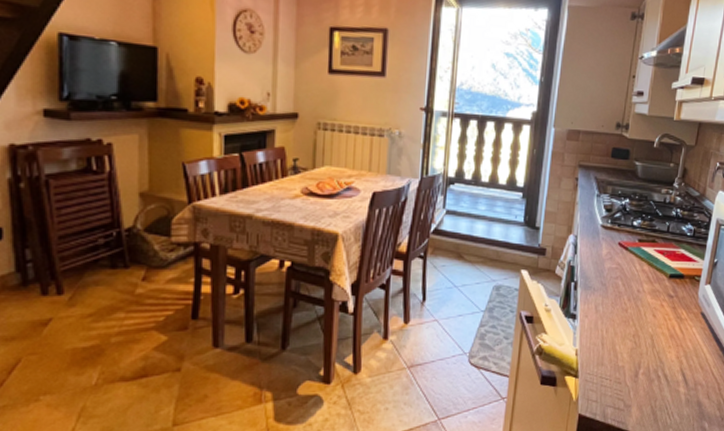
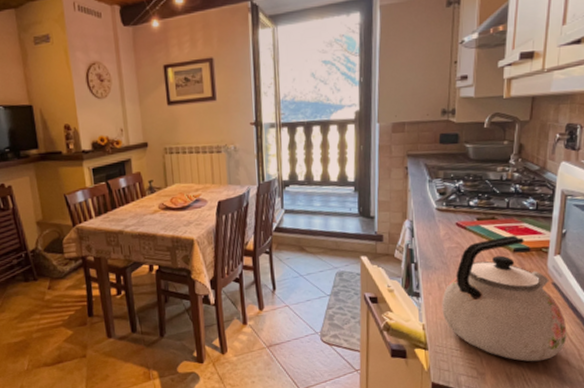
kettle: none [596,260,710,395] -> present [442,235,567,362]

